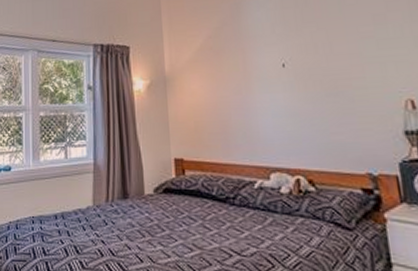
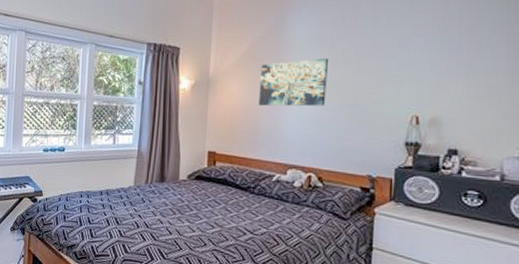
wall art: none [221,44,302,102] -> present [259,58,329,107]

